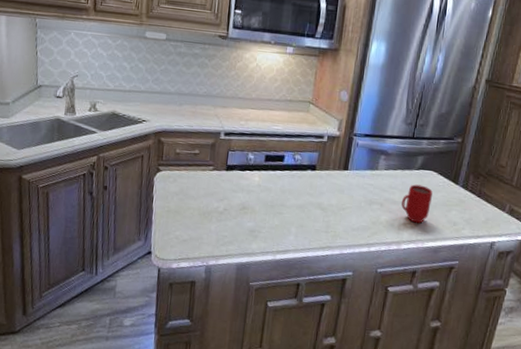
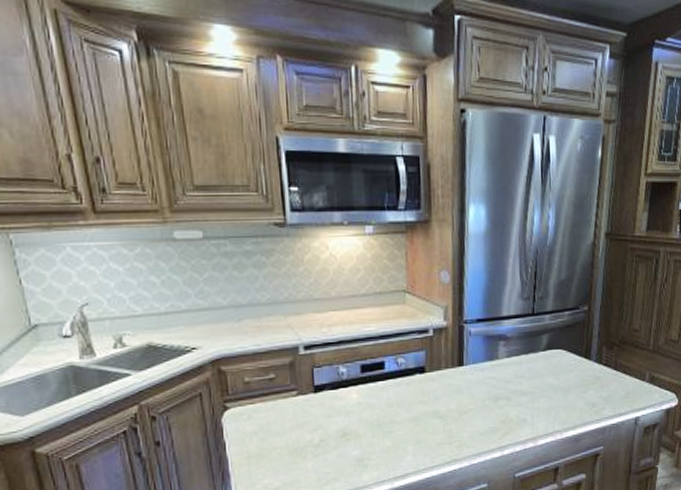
mug: present [401,184,433,223] -> none [531,368,564,413]

